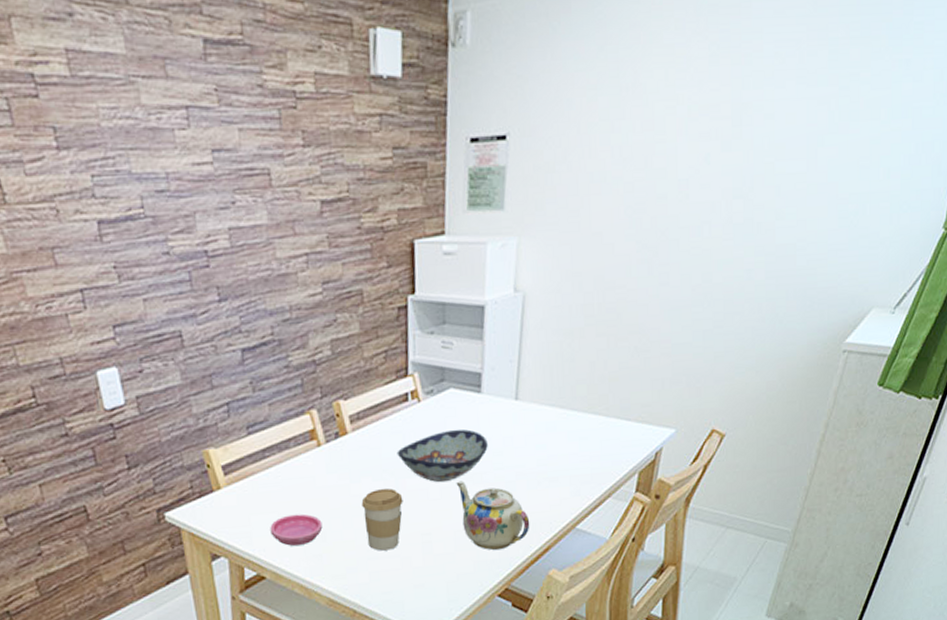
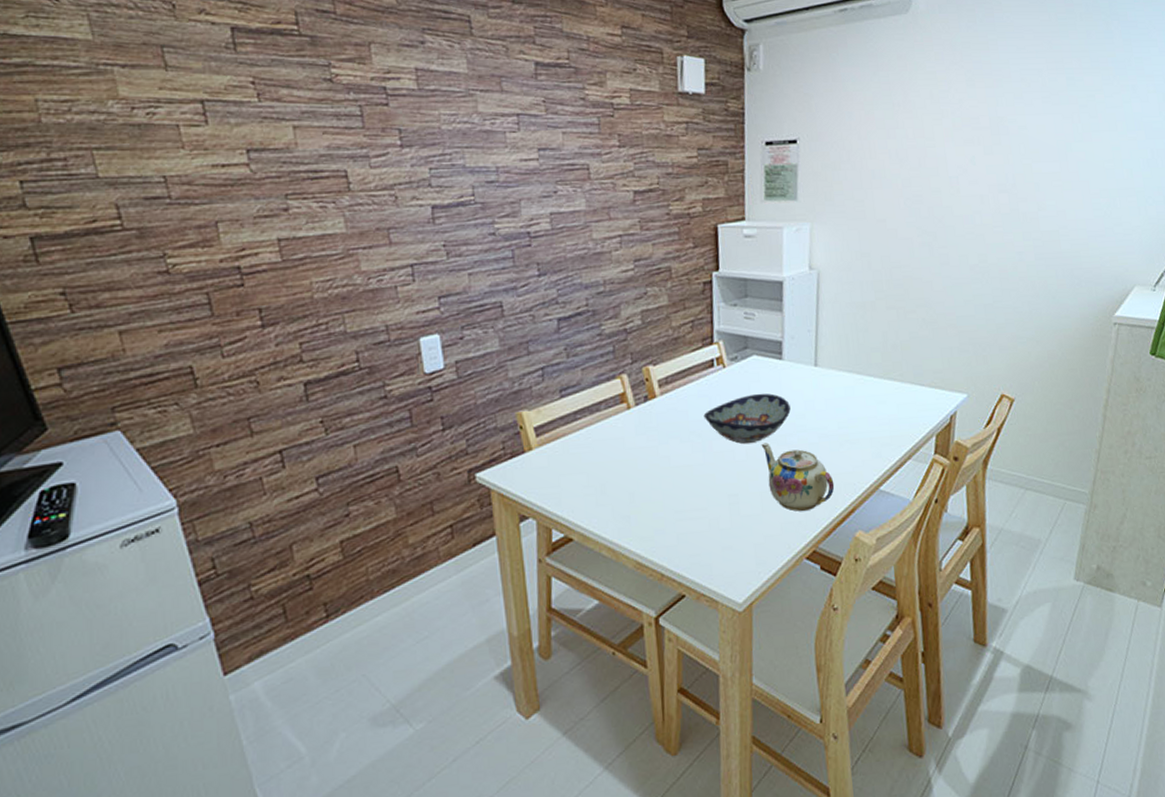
saucer: present [270,514,323,546] -> none [579,474,631,507]
coffee cup: present [361,488,403,551] -> none [669,450,710,512]

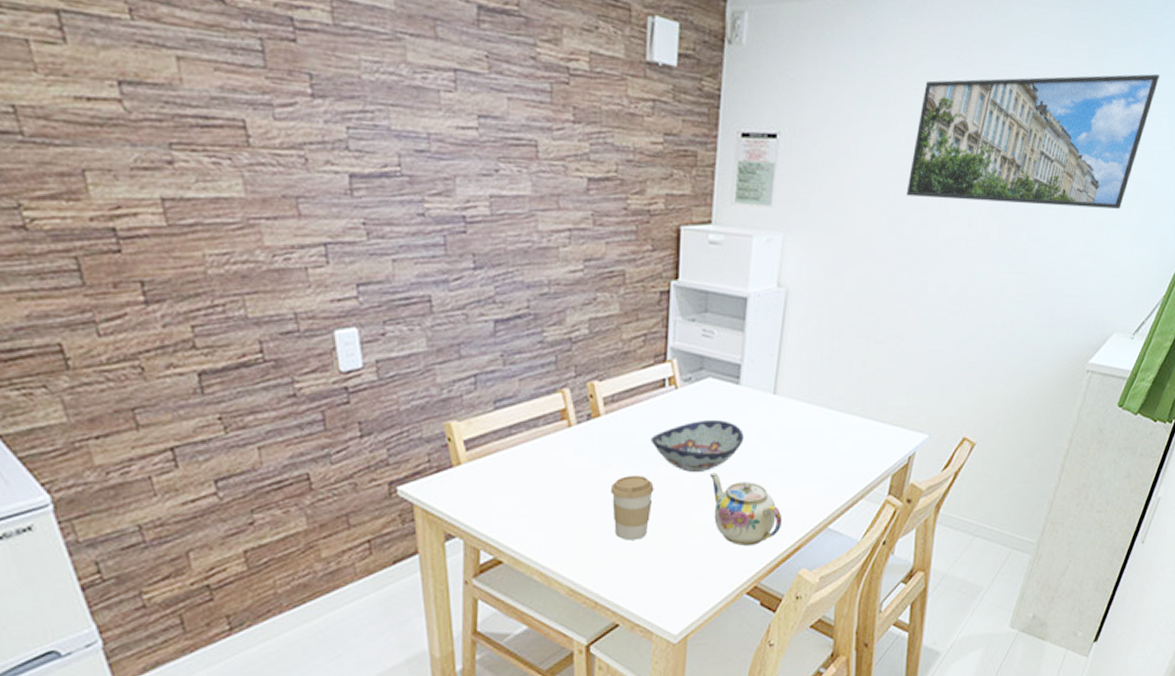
coffee cup: none [669,450,710,512] -> present [610,476,654,540]
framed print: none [919,58,1140,181] -> present [907,74,1159,209]

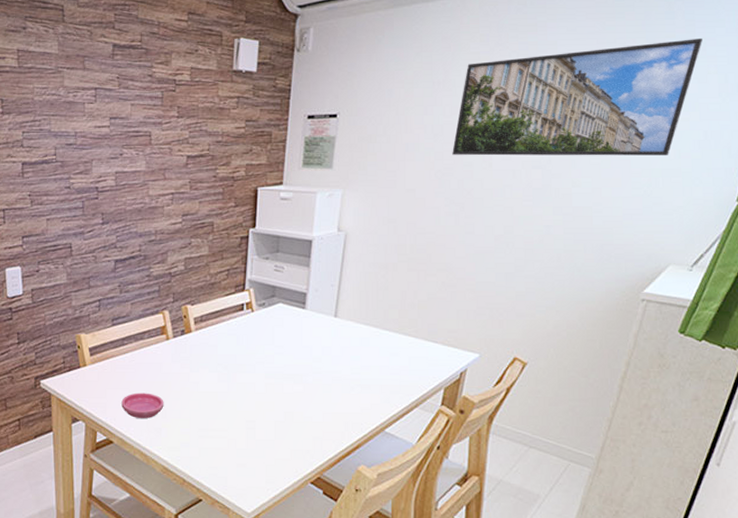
saucer: none [511,496,568,530] -> present [121,392,164,418]
coffee cup: present [610,476,654,540] -> none [198,380,233,431]
decorative bowl: present [650,419,744,473] -> none [231,336,309,379]
teapot: present [709,472,782,546] -> none [279,380,343,442]

